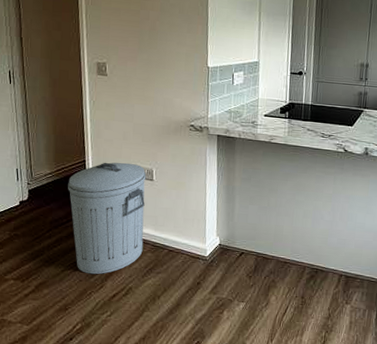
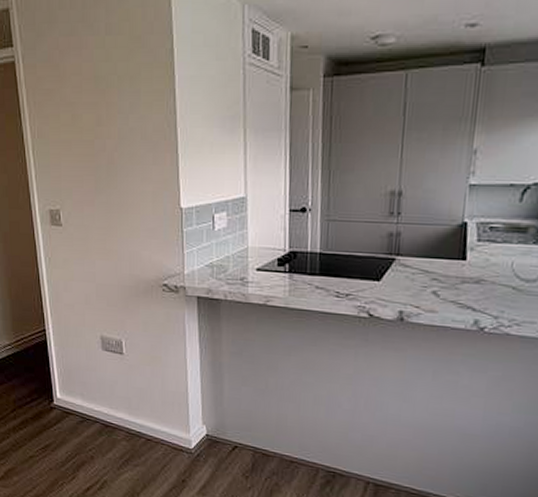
trash can: present [68,162,147,275] -> none [29,331,117,463]

